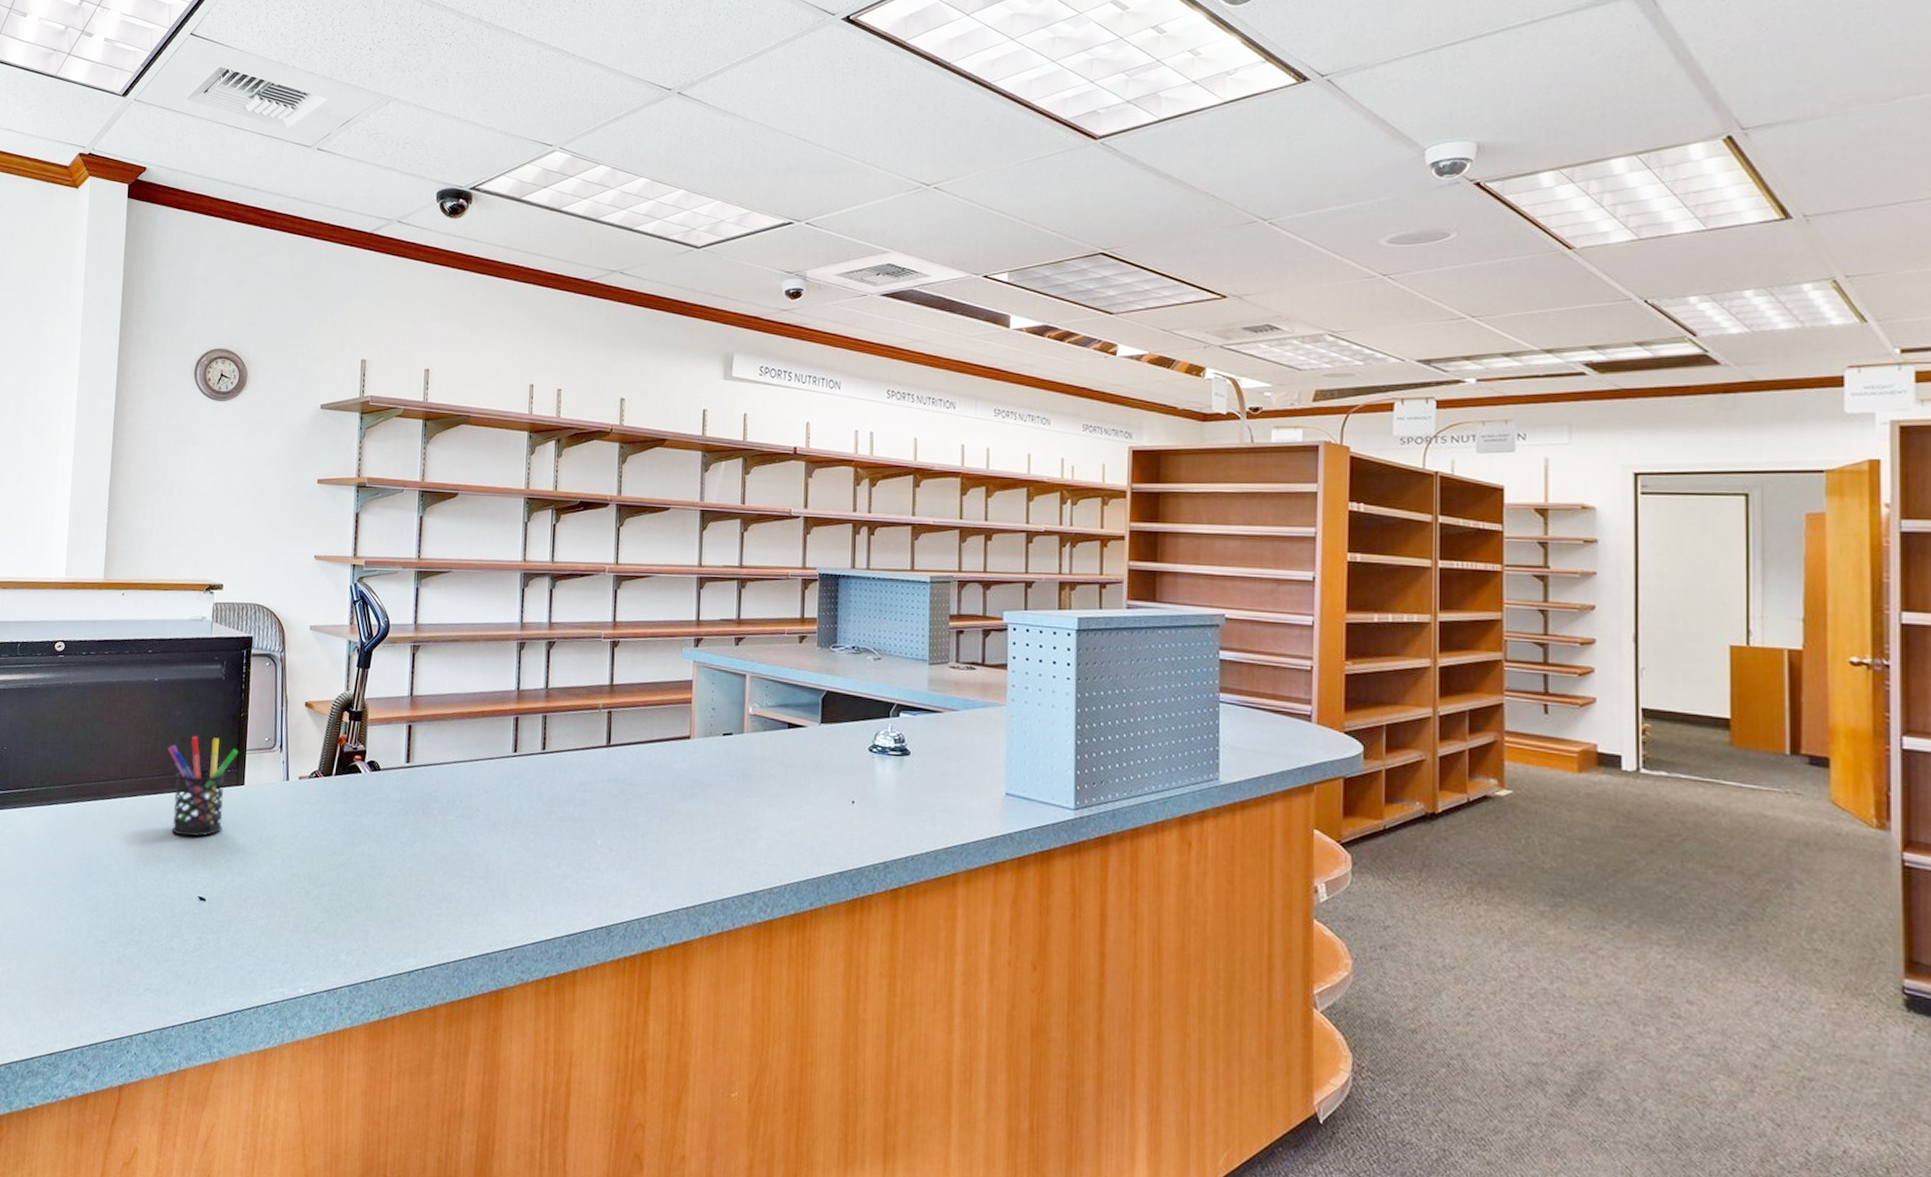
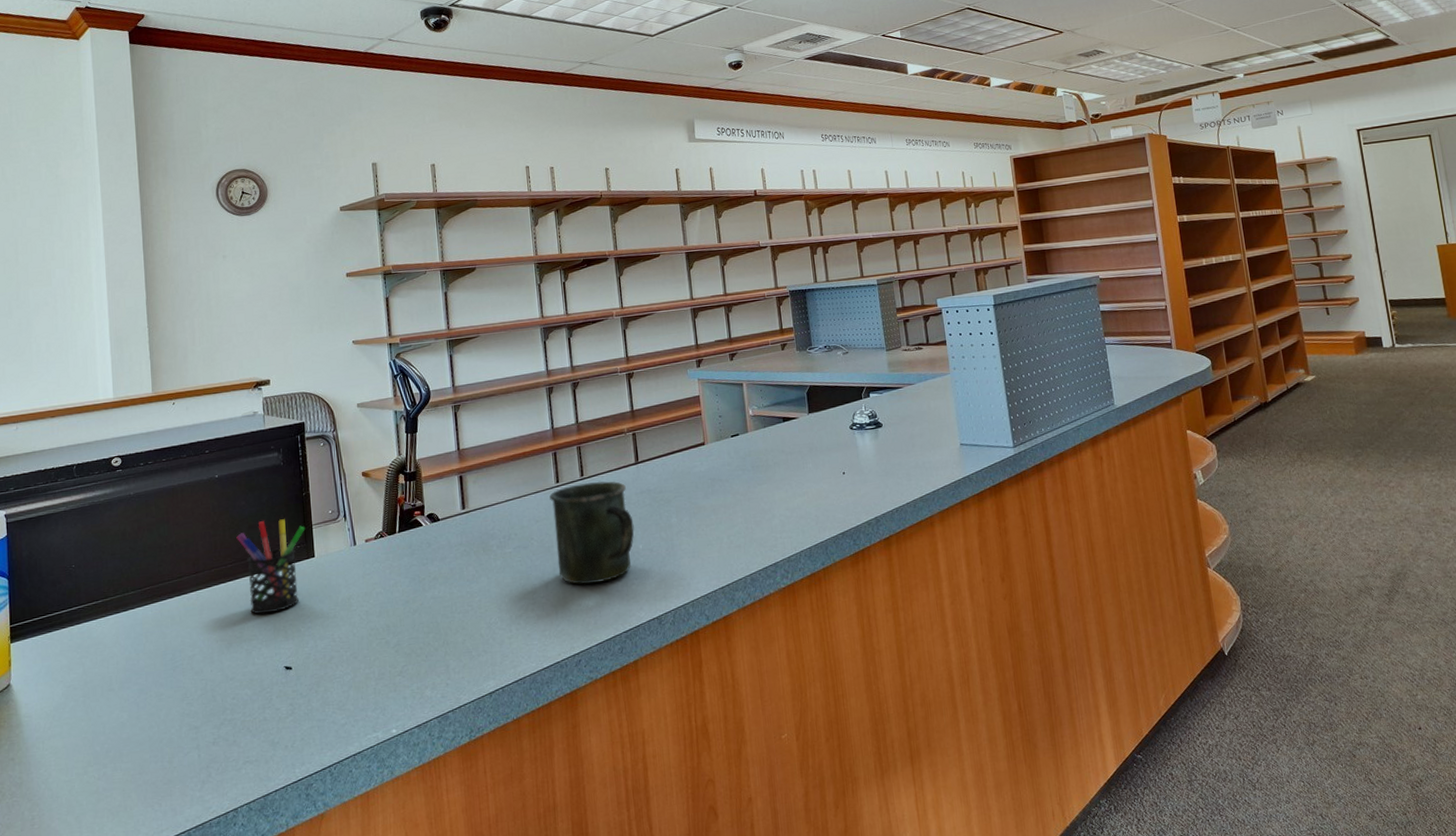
mug: none [502,758,595,875] -> present [549,481,634,585]

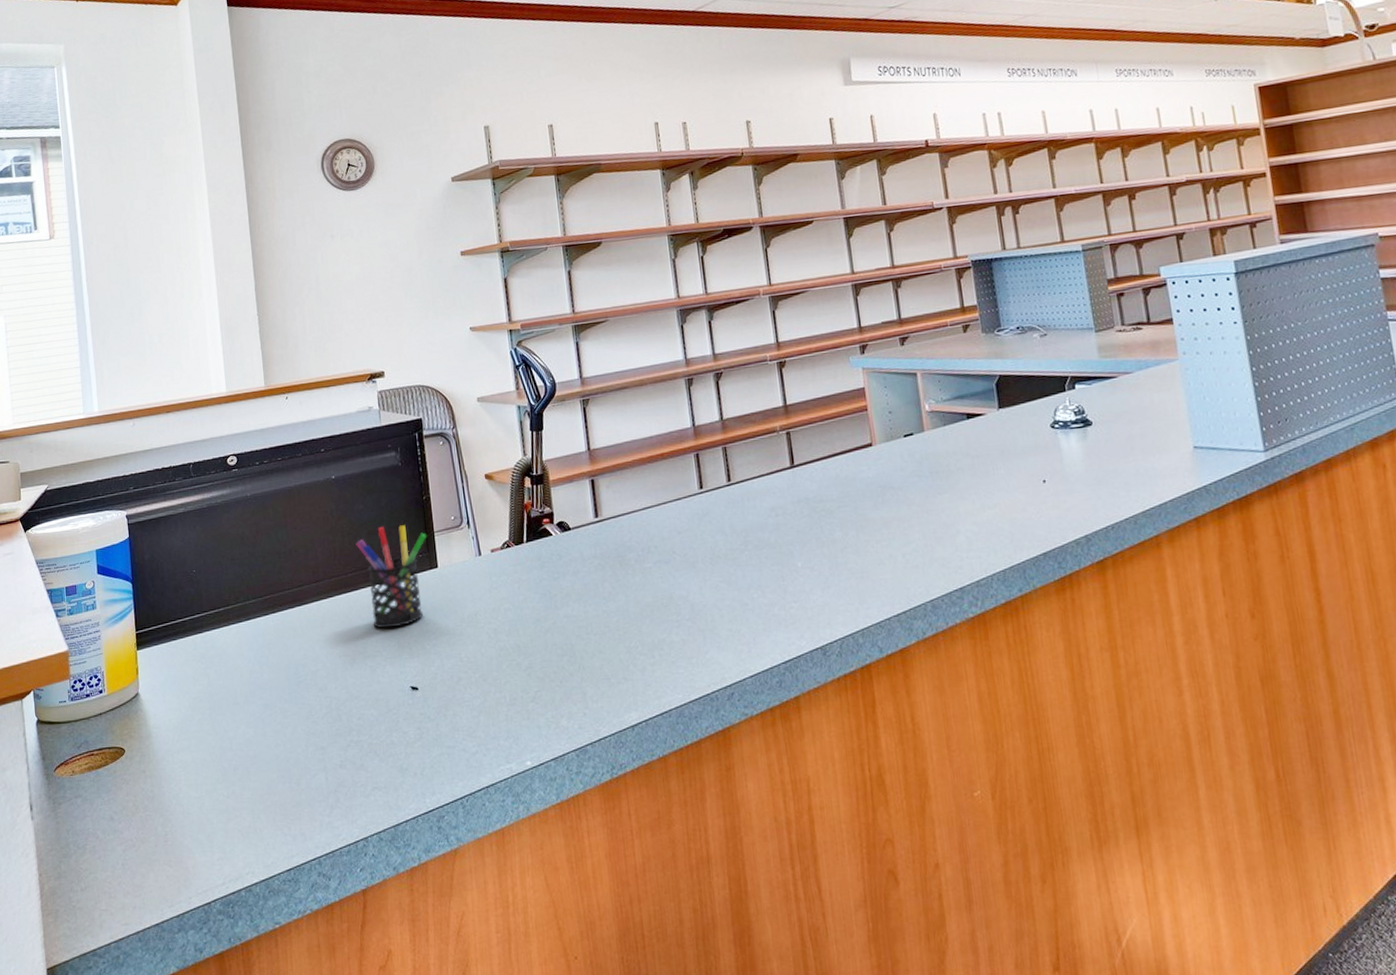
mug: present [549,481,634,585] -> none [692,487,792,607]

